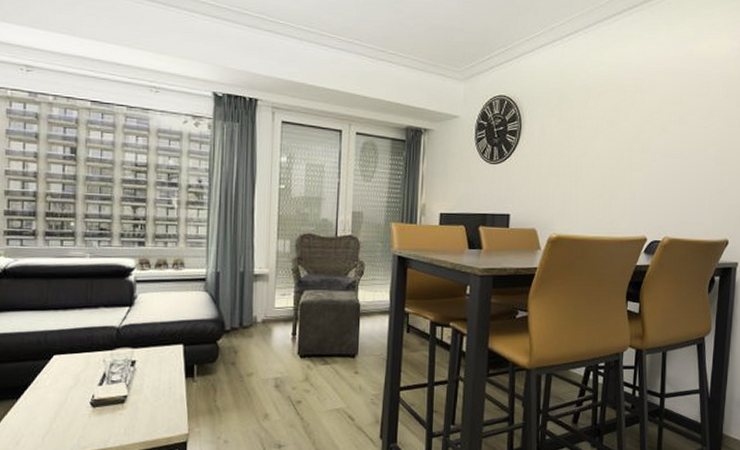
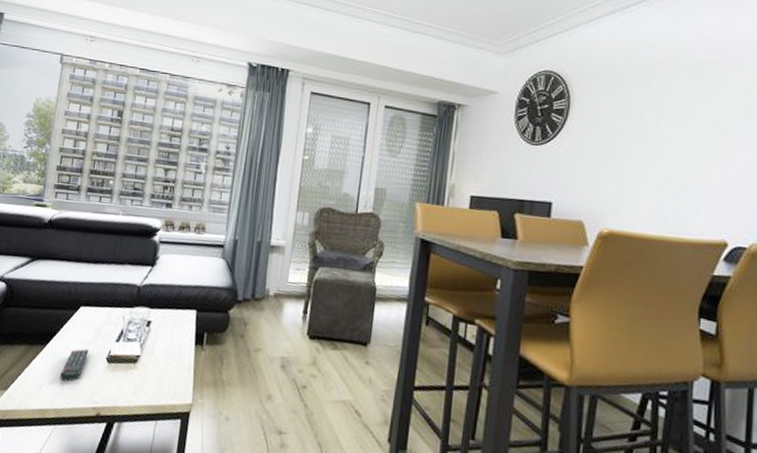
remote control: none [39,396,69,432] -> present [60,349,89,381]

